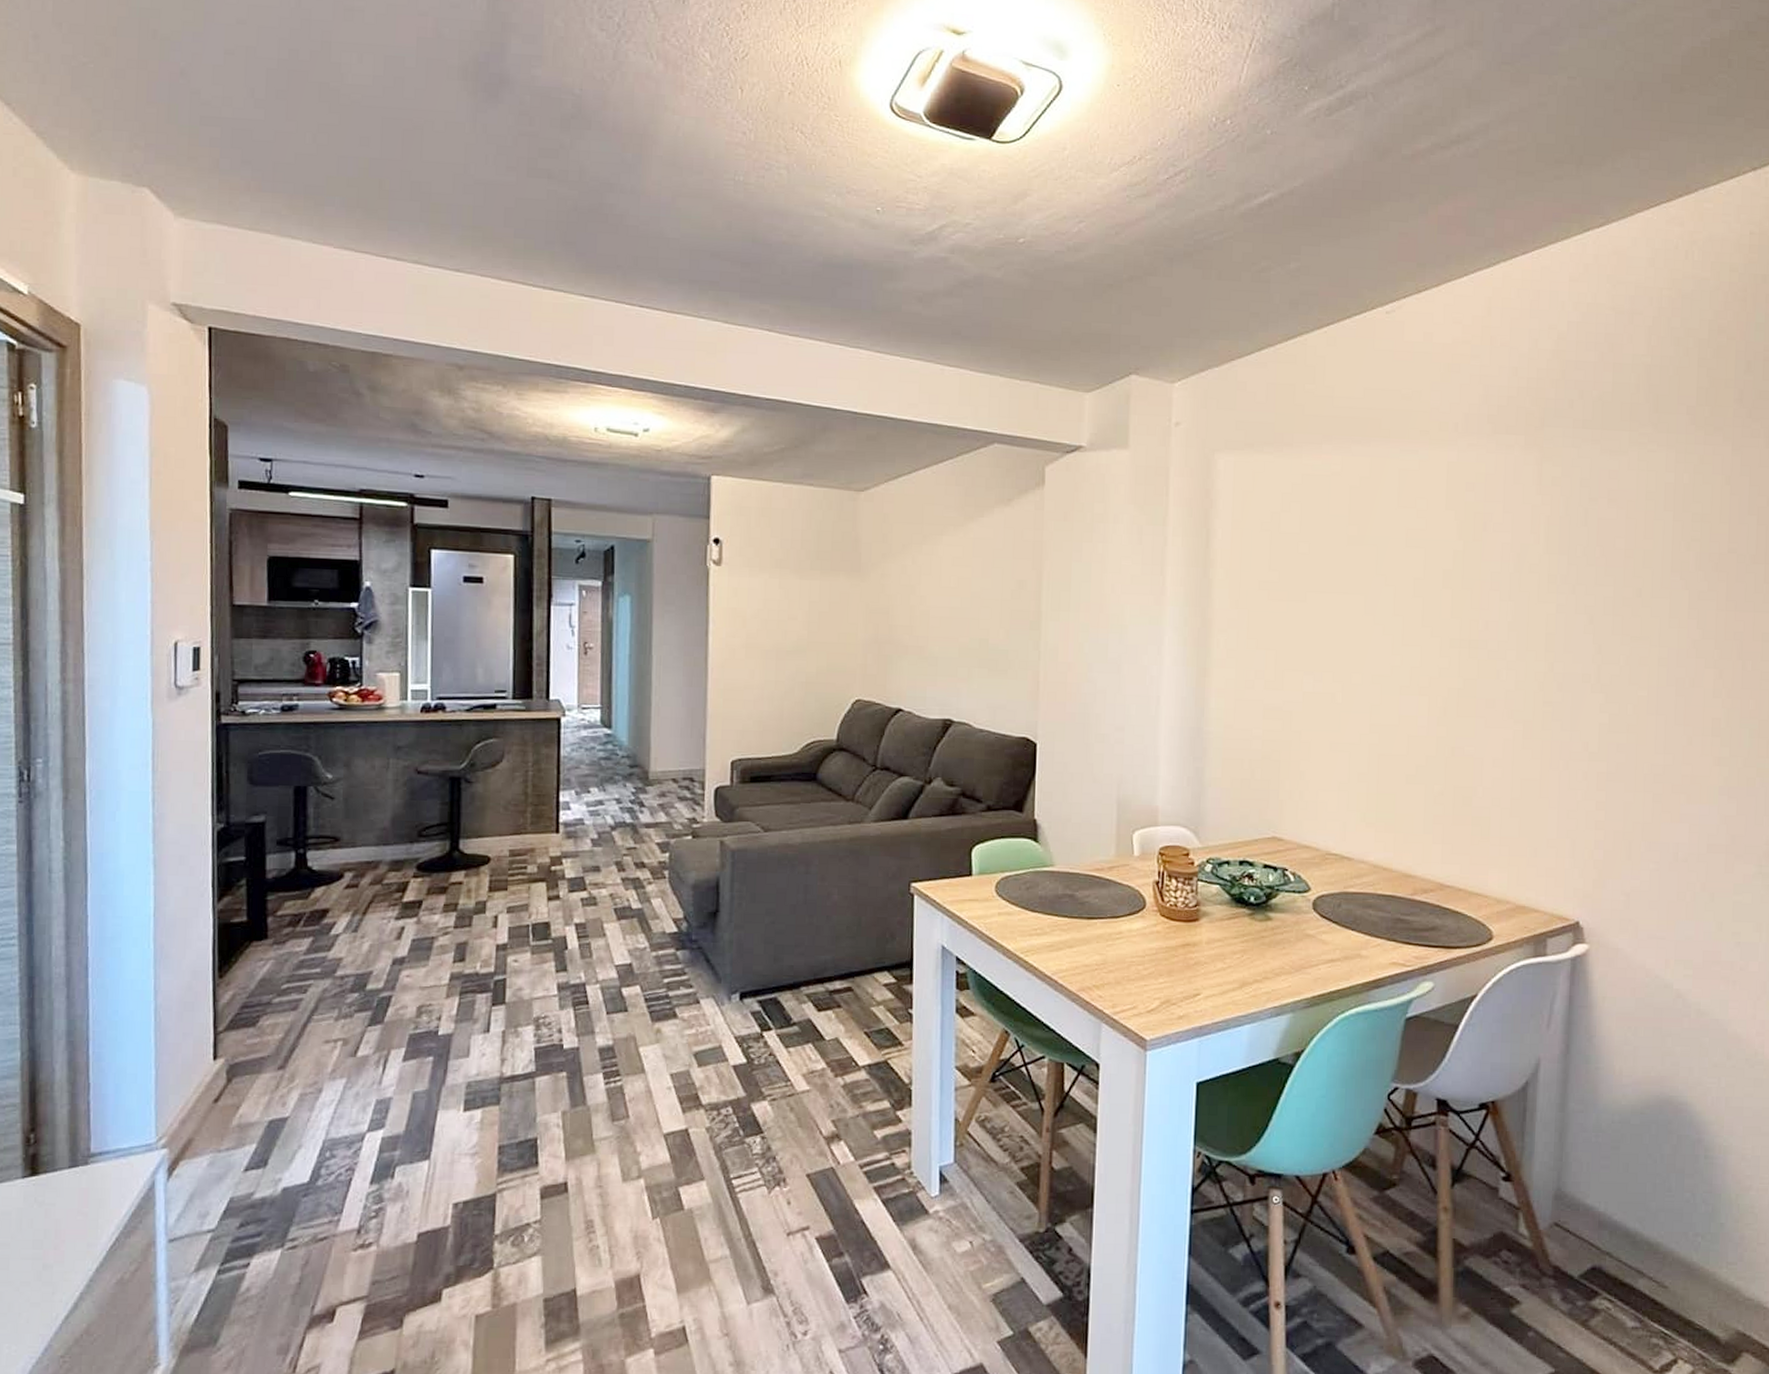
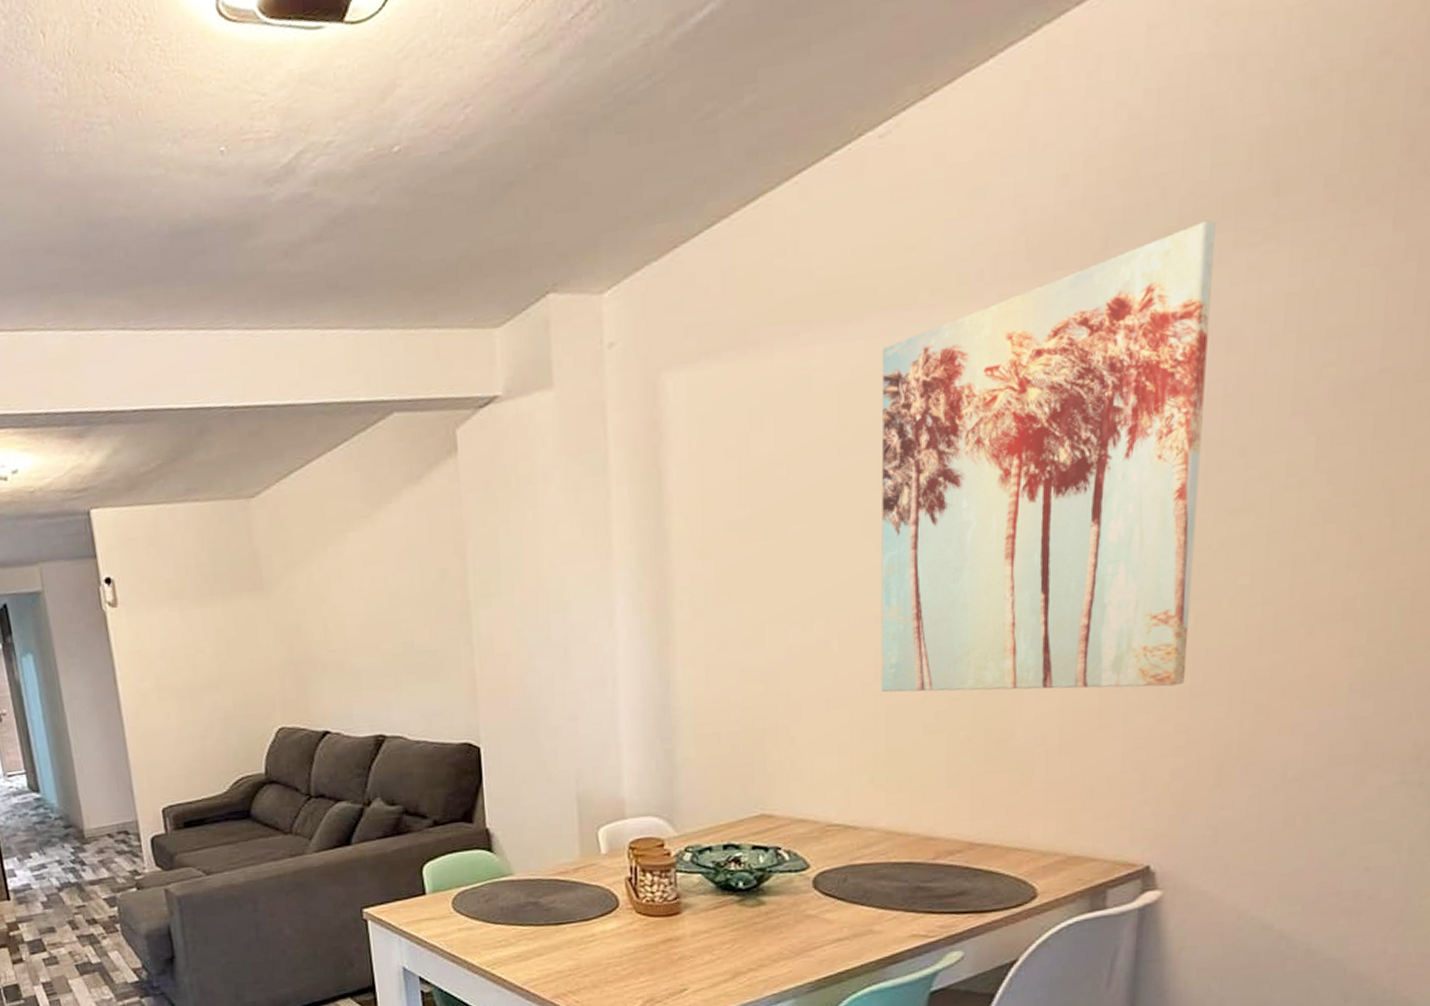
wall art: none [1374,420,1617,770] -> present [880,220,1215,692]

